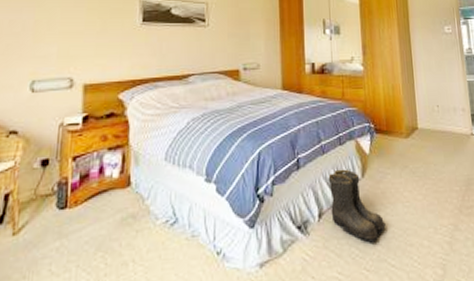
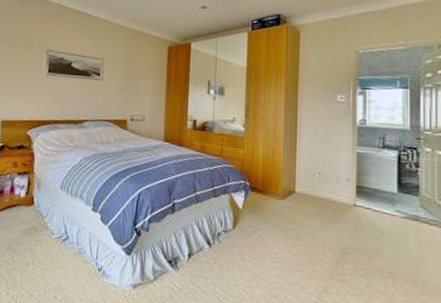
boots: present [328,169,386,243] -> none [200,218,252,288]

